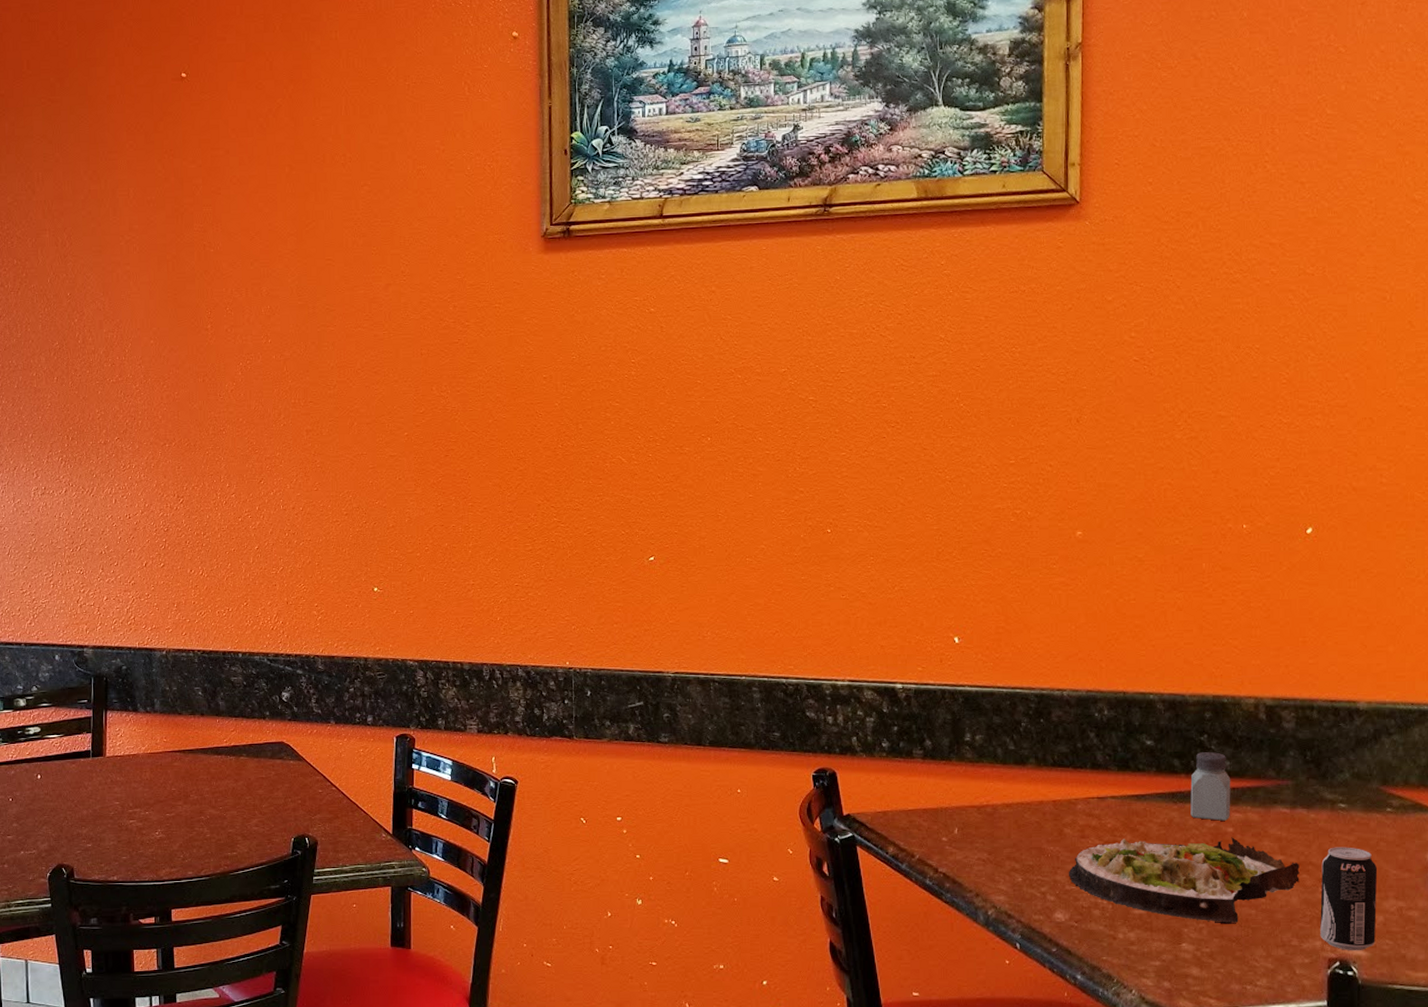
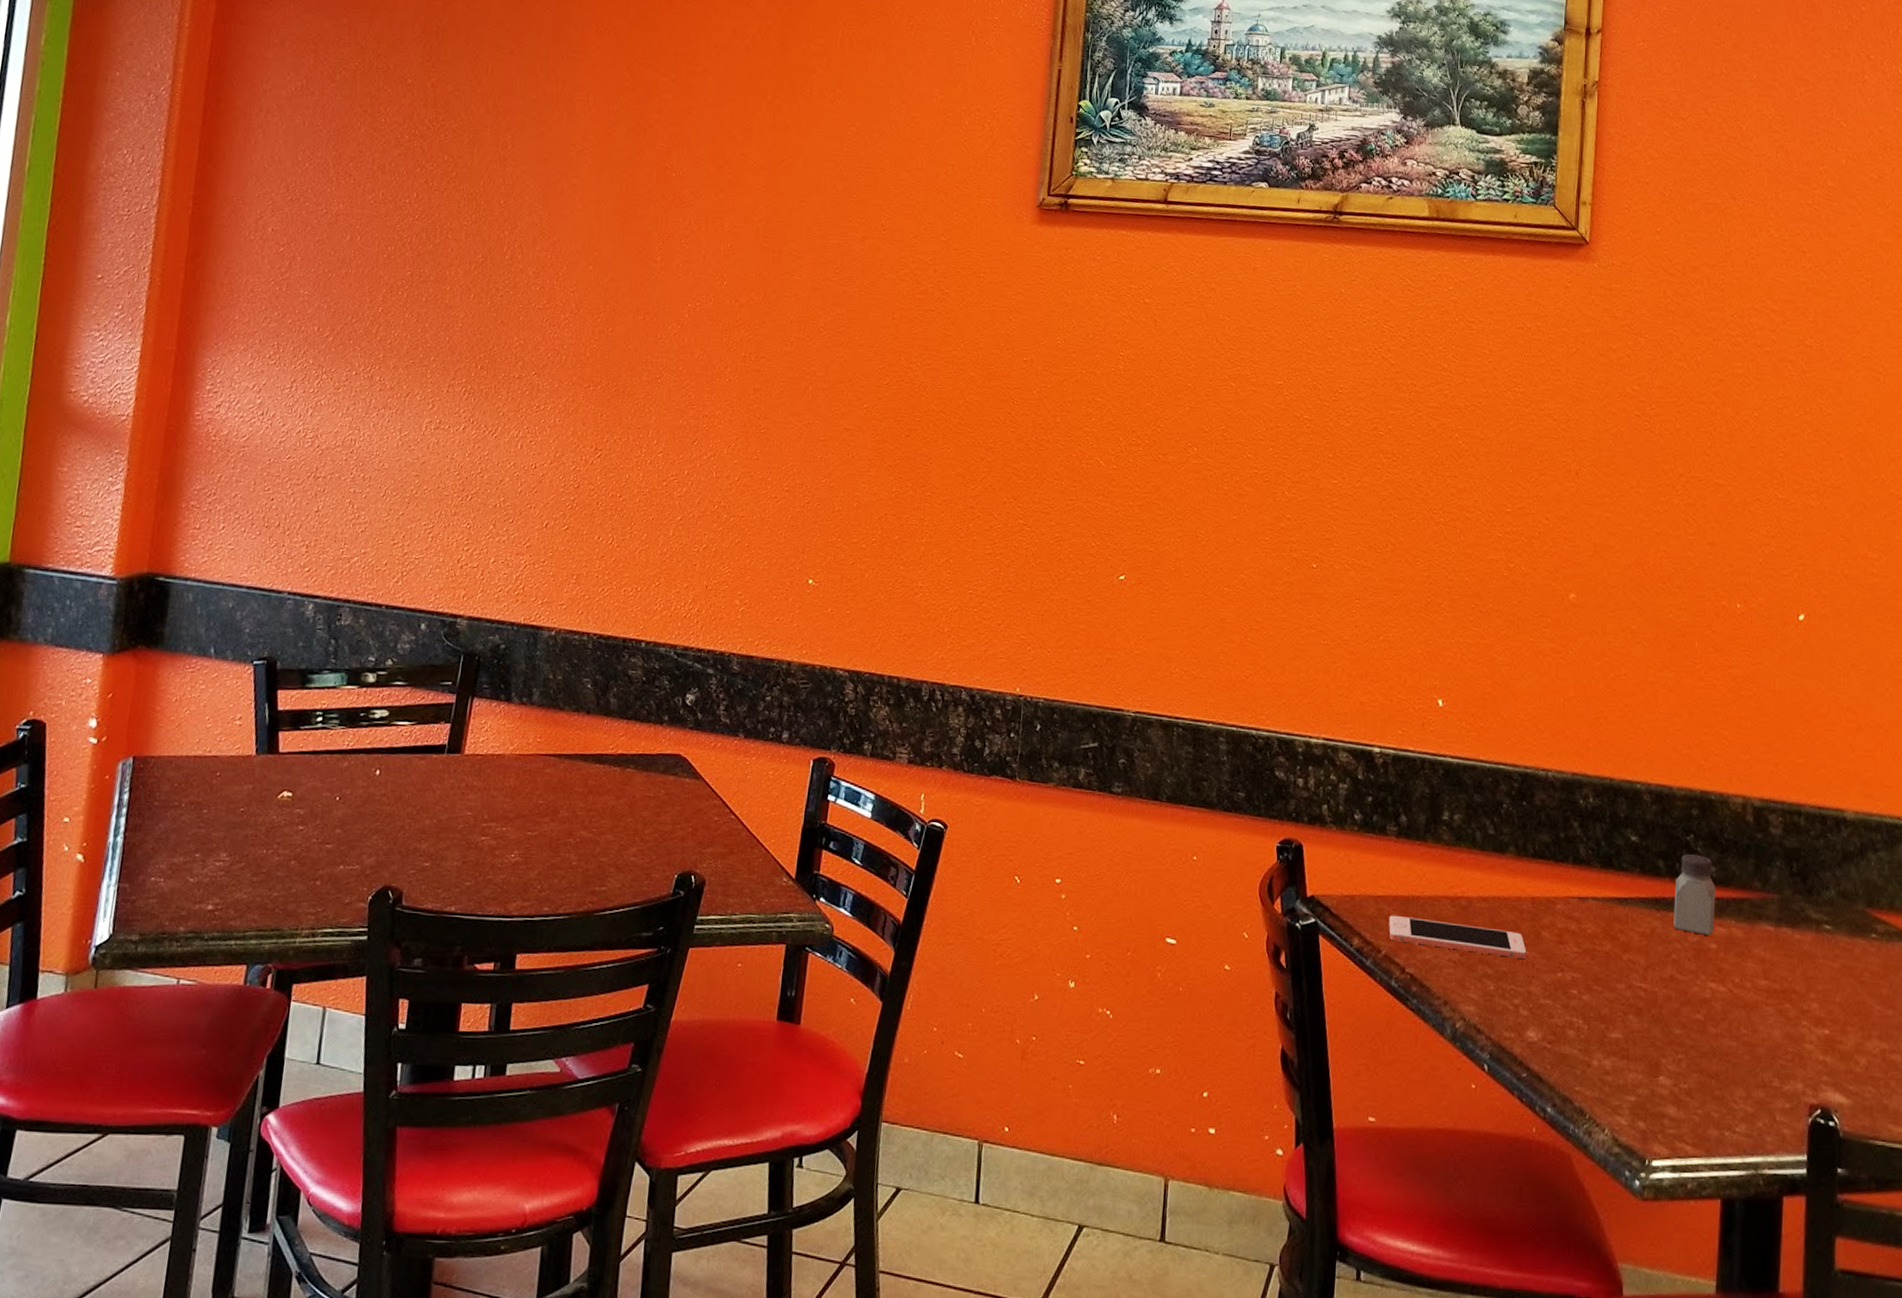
cell phone: none [920,825,1051,854] -> present [1389,915,1527,960]
salad plate: present [1068,837,1300,924] -> none [1543,948,1783,1057]
beverage can: present [1320,847,1378,951] -> none [1802,974,1862,1098]

